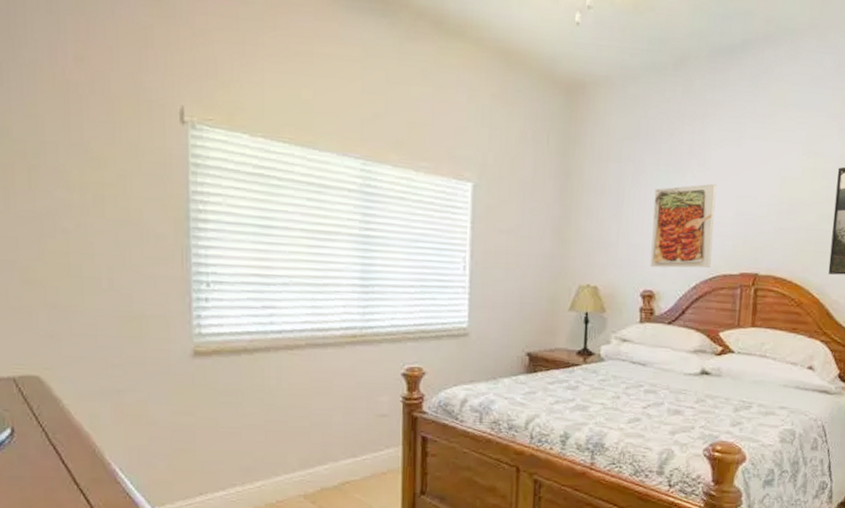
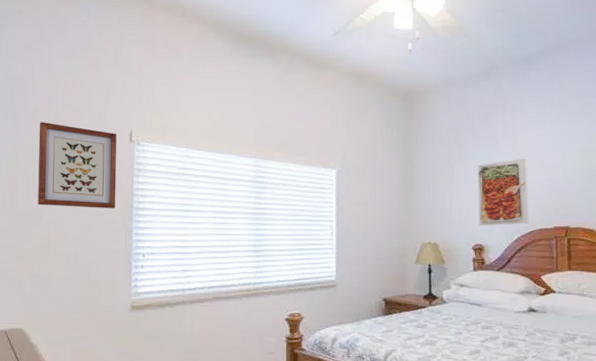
wall art: none [39,82,164,218] -> present [37,122,117,209]

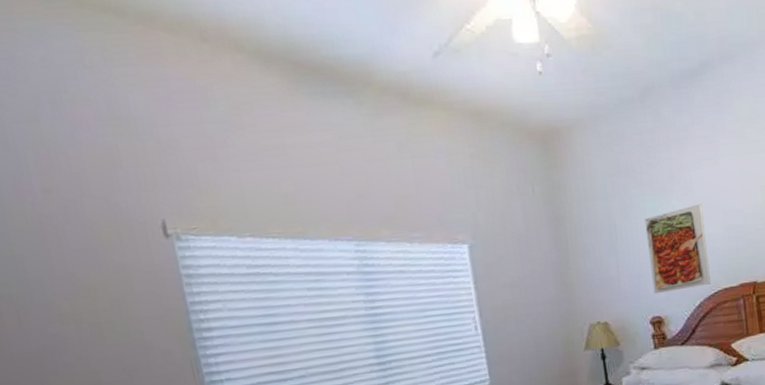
wall art: present [37,122,117,209] -> none [11,221,167,345]

